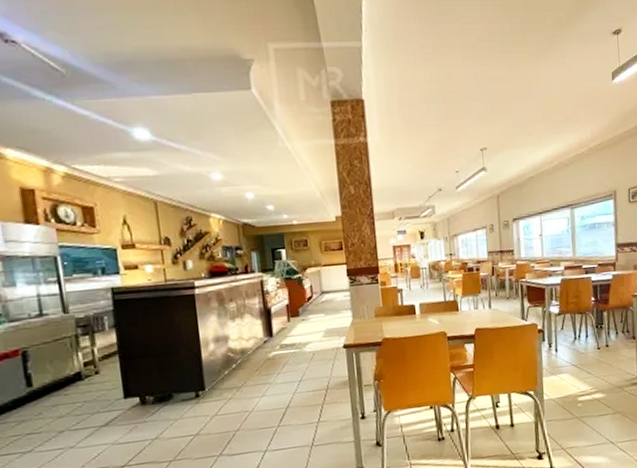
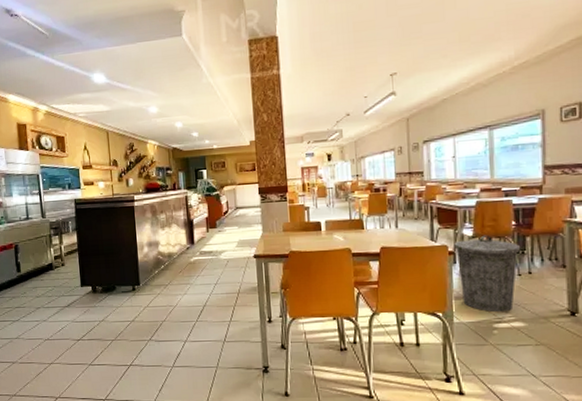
trash can: none [542,311,600,386] -> present [454,235,521,313]

